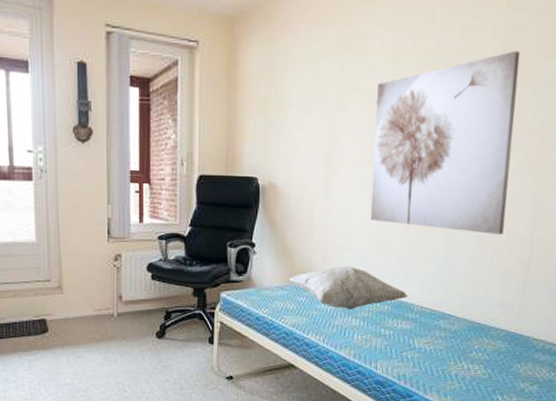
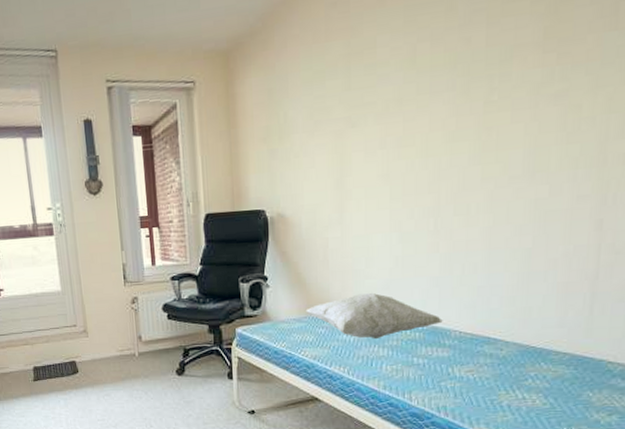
wall art: present [370,50,521,234] -> none [390,29,569,246]

